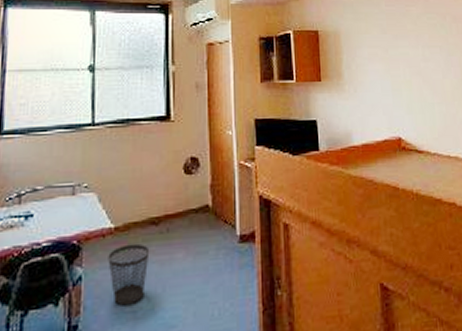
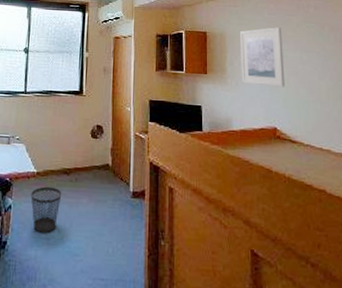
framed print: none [356,21,409,90] -> present [240,27,286,87]

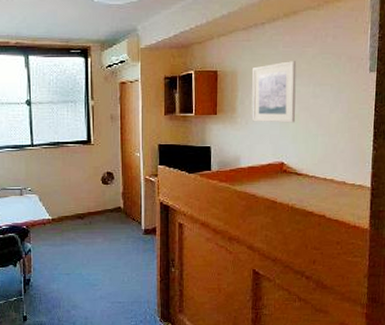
wastebasket: present [30,186,62,233] -> none [48,230,78,270]

